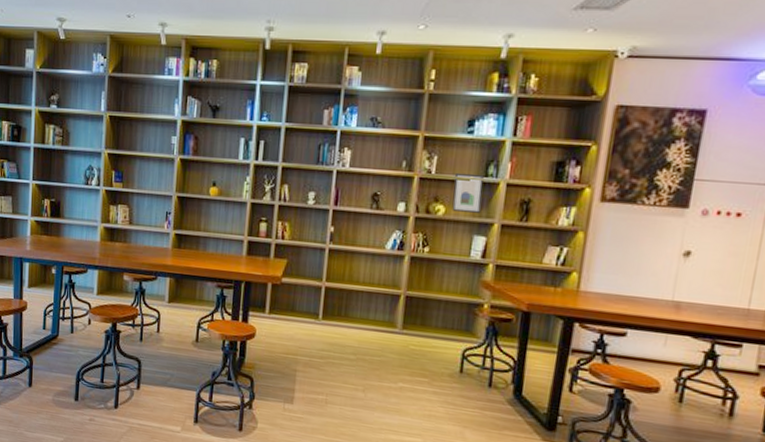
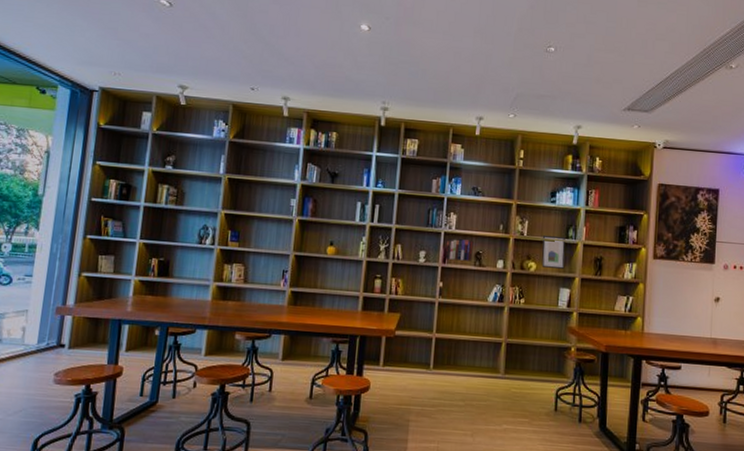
books: none [337,177,371,204] -> present [445,238,474,261]

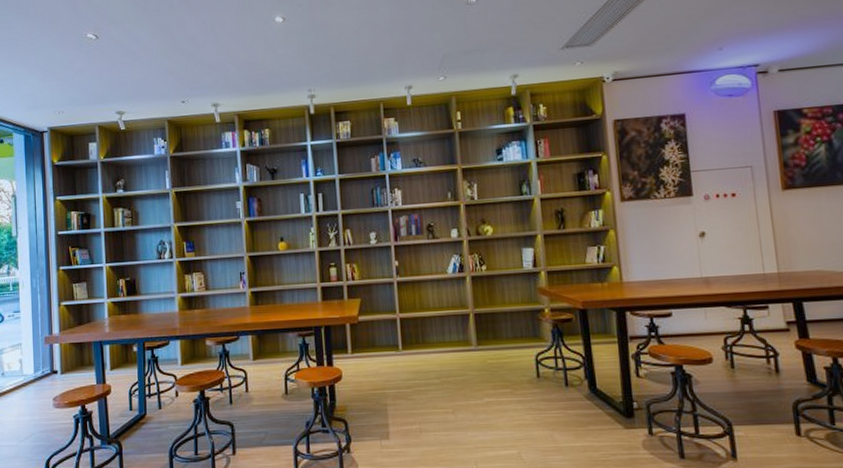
picture frame: present [541,235,566,269] -> none [494,194,524,230]

